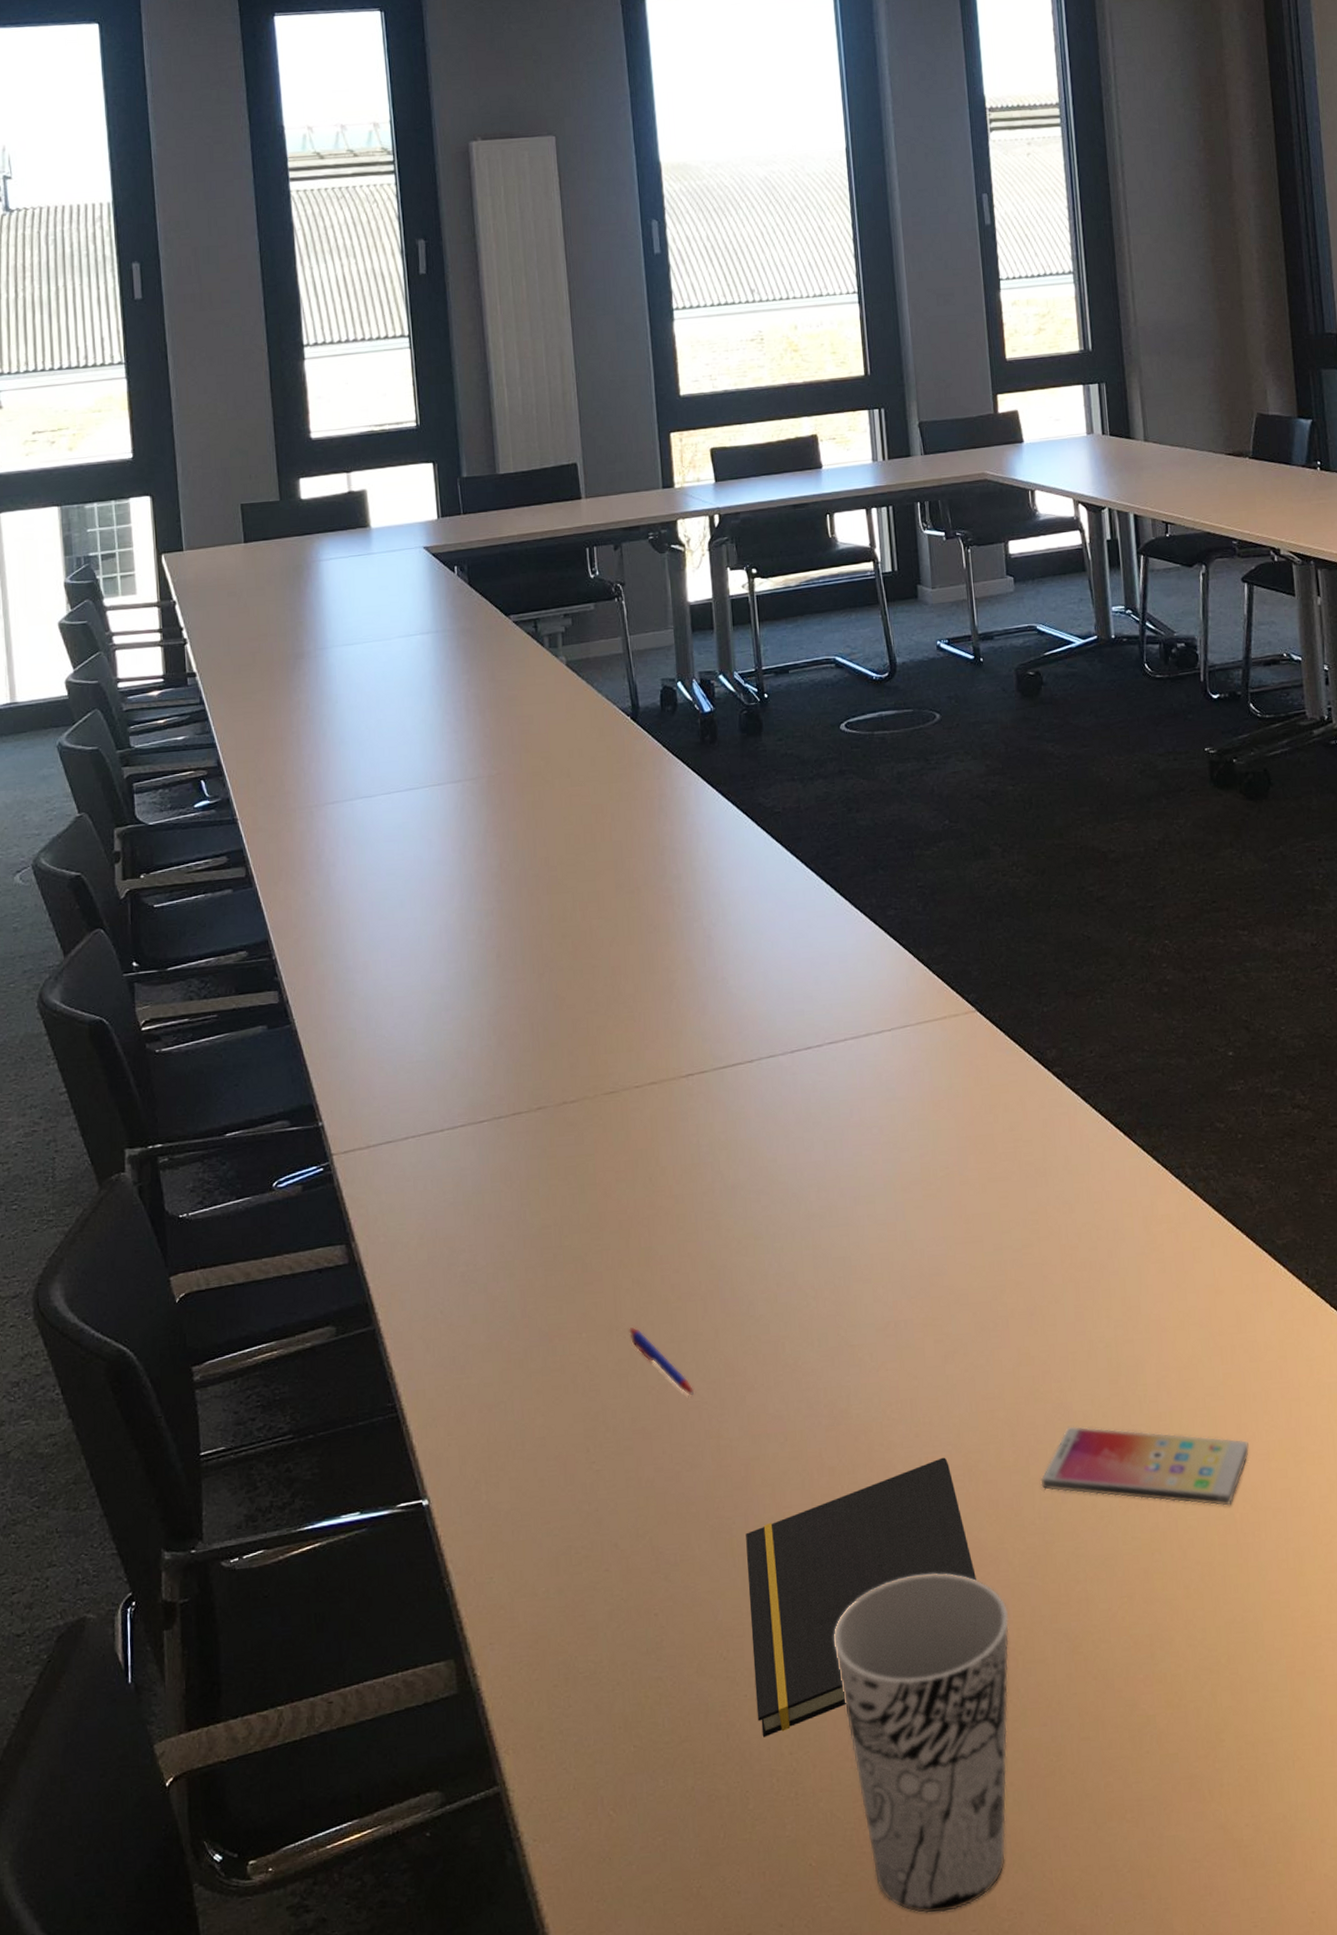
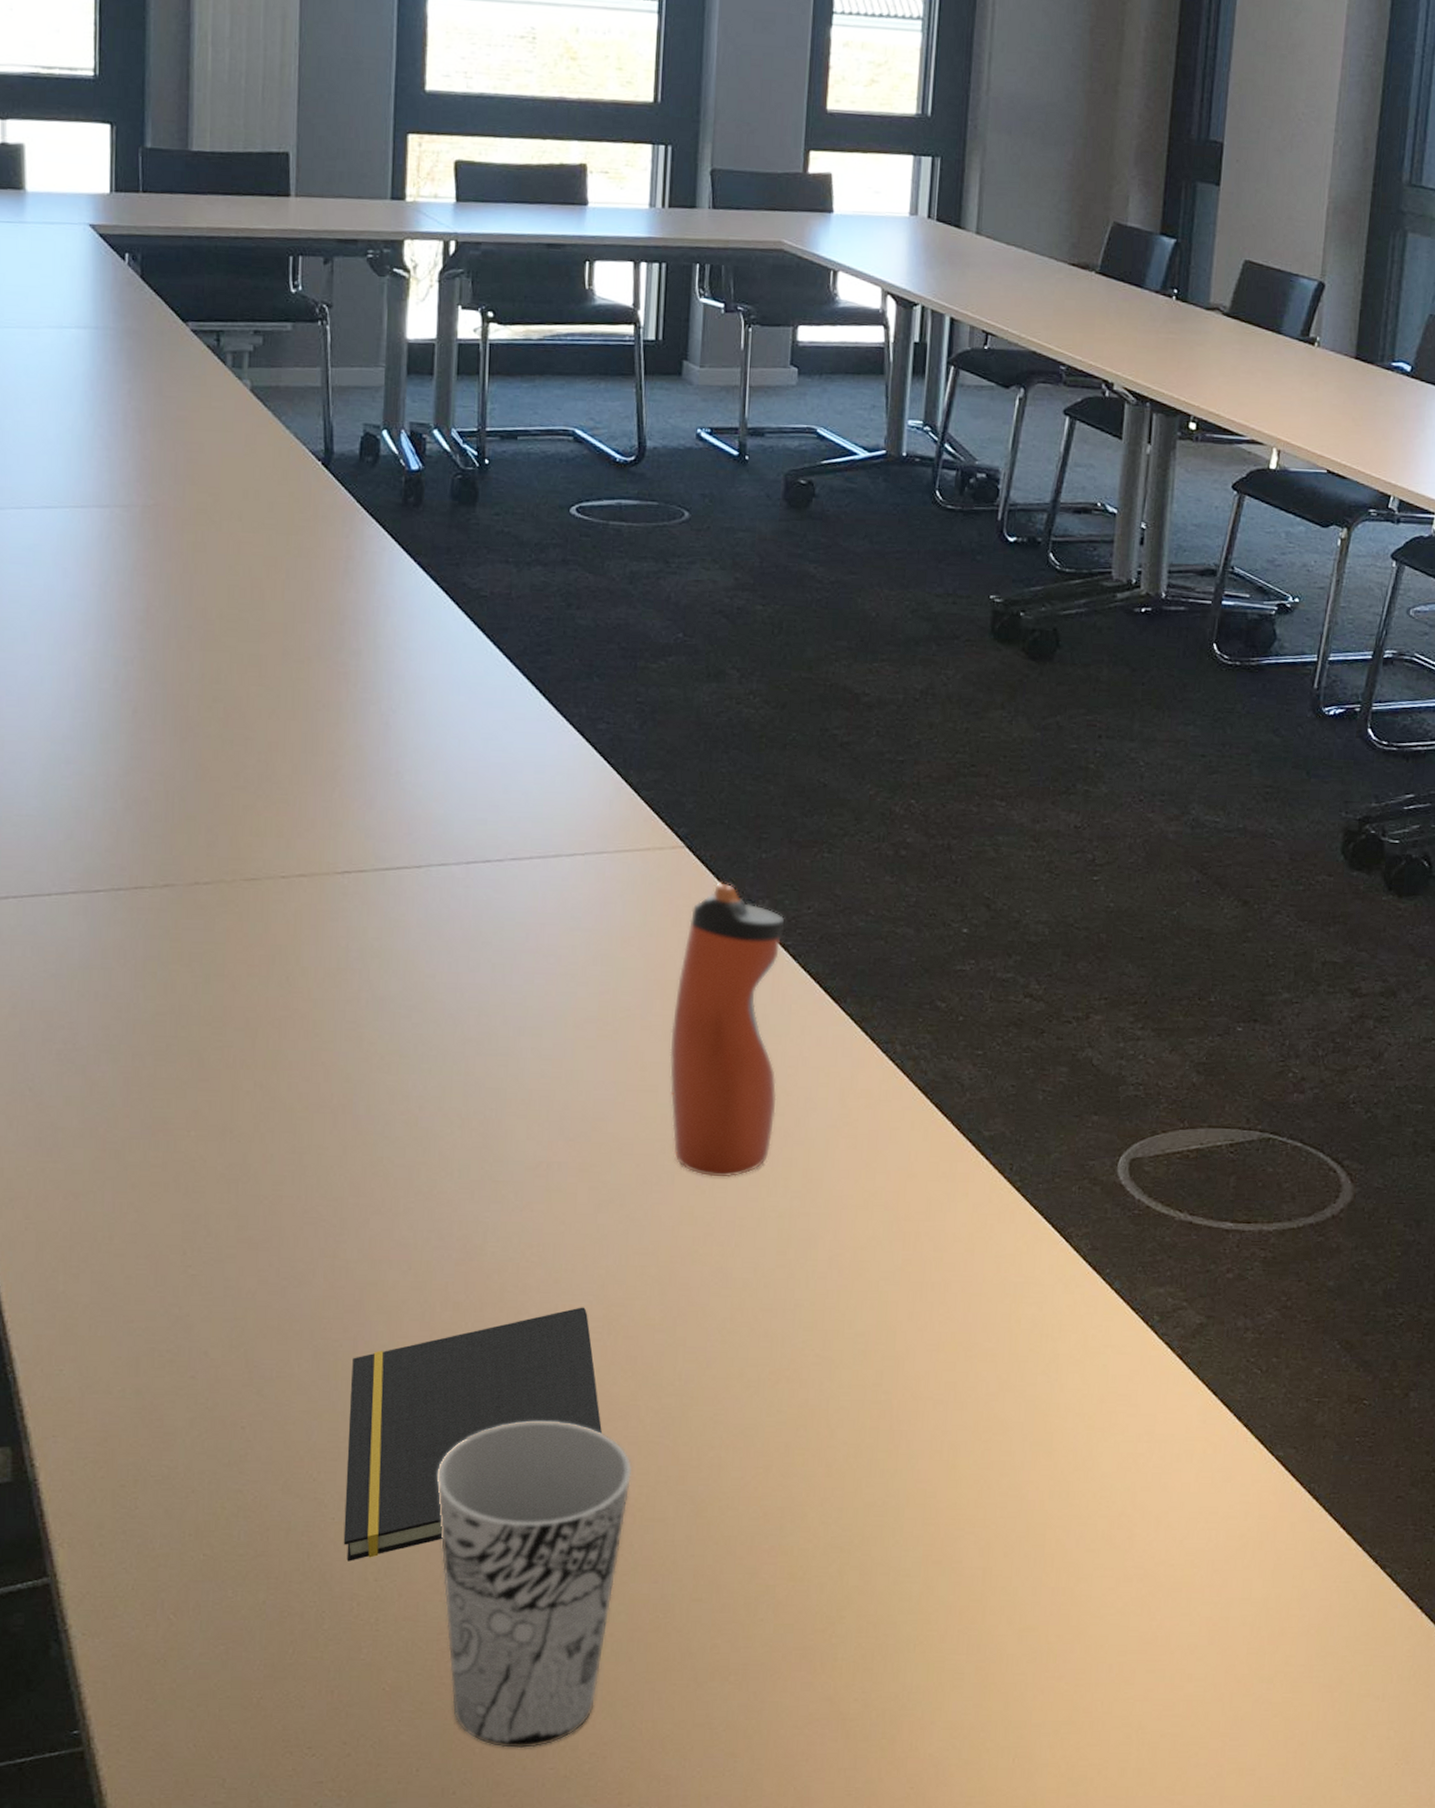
pen: present [629,1327,695,1395] -> none [245,1132,313,1210]
water bottle: none [986,1039,1090,1317] -> present [670,883,785,1178]
smartphone: present [1040,1426,1249,1506] -> none [686,1292,919,1391]

